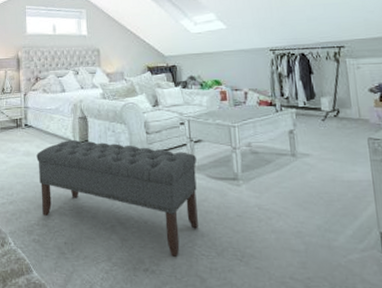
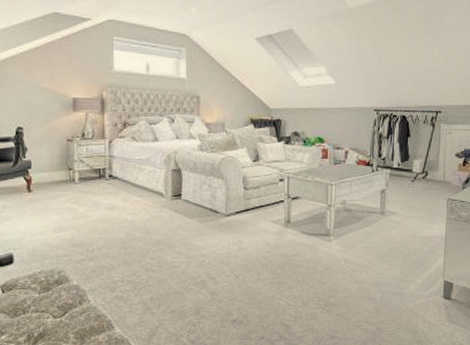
bench: present [36,139,198,257] -> none [122,193,292,308]

